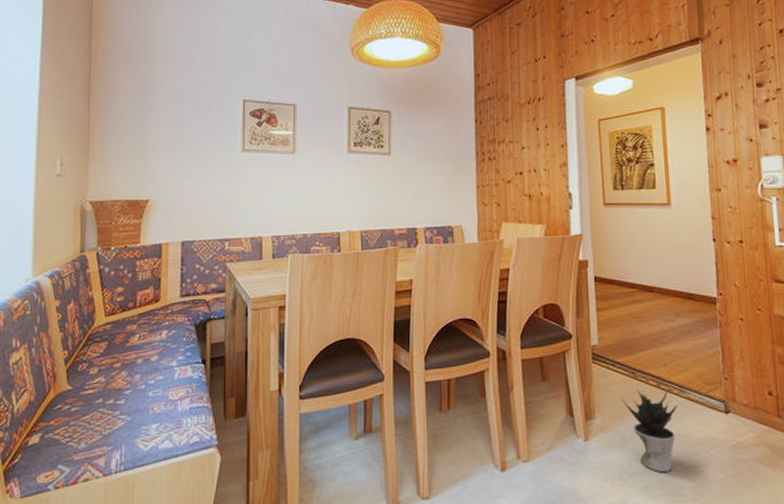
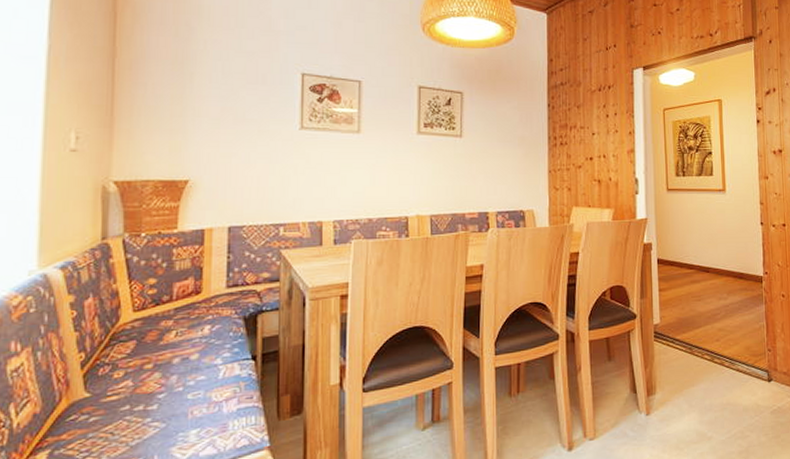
potted plant: present [621,388,678,472] -> none [679,363,728,439]

